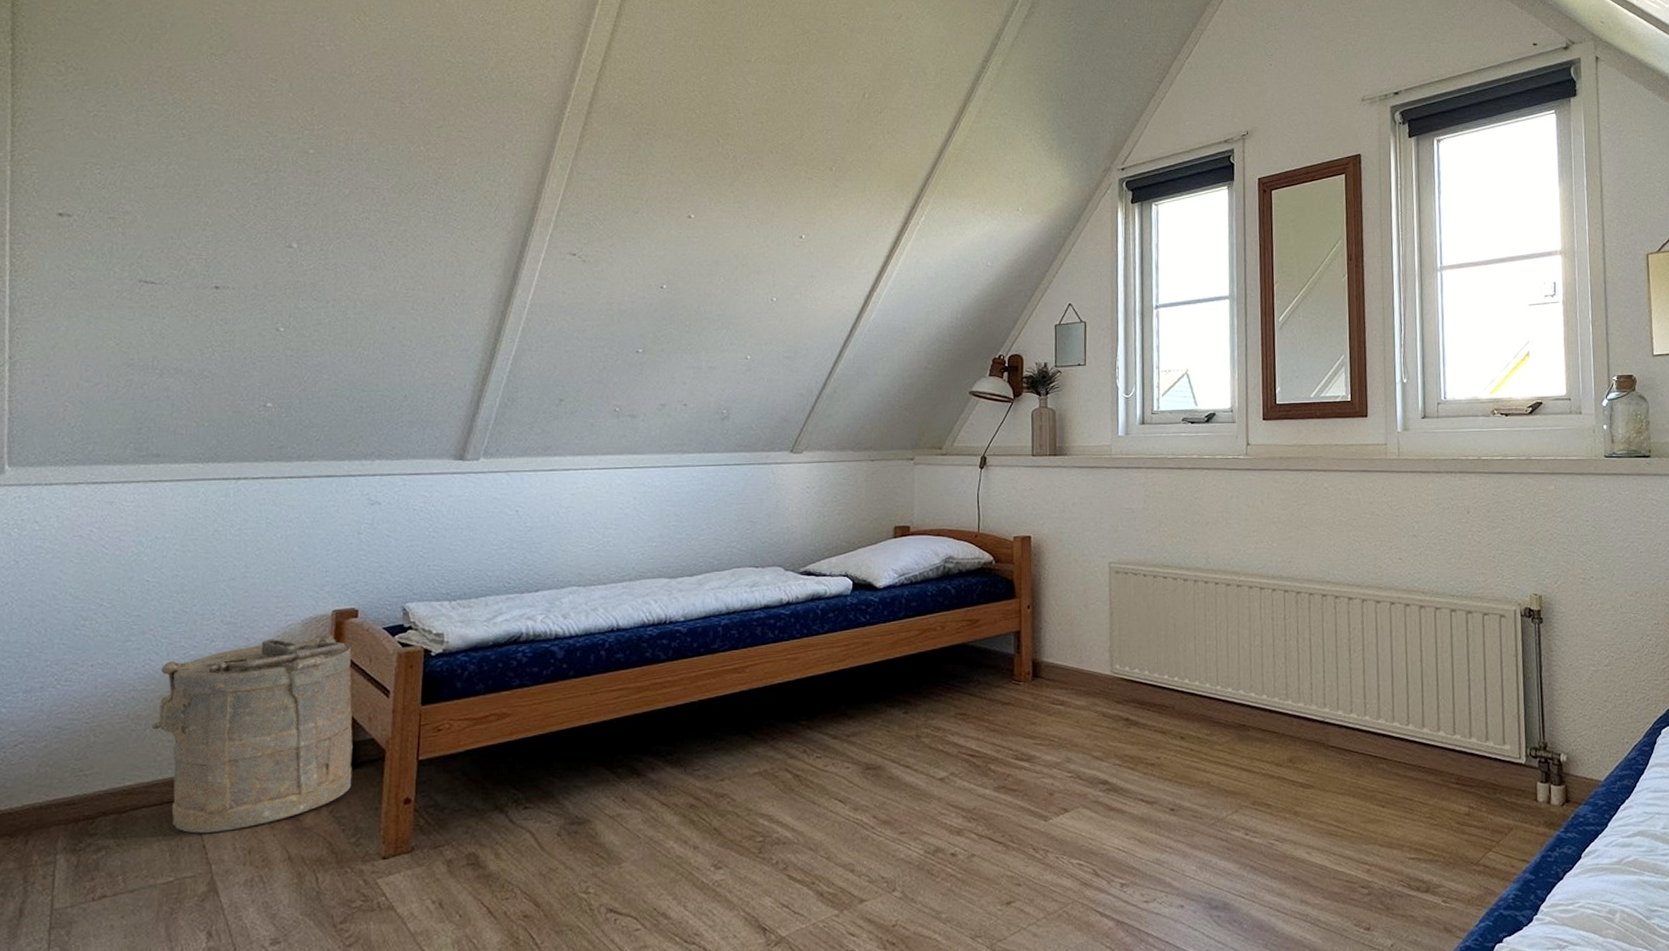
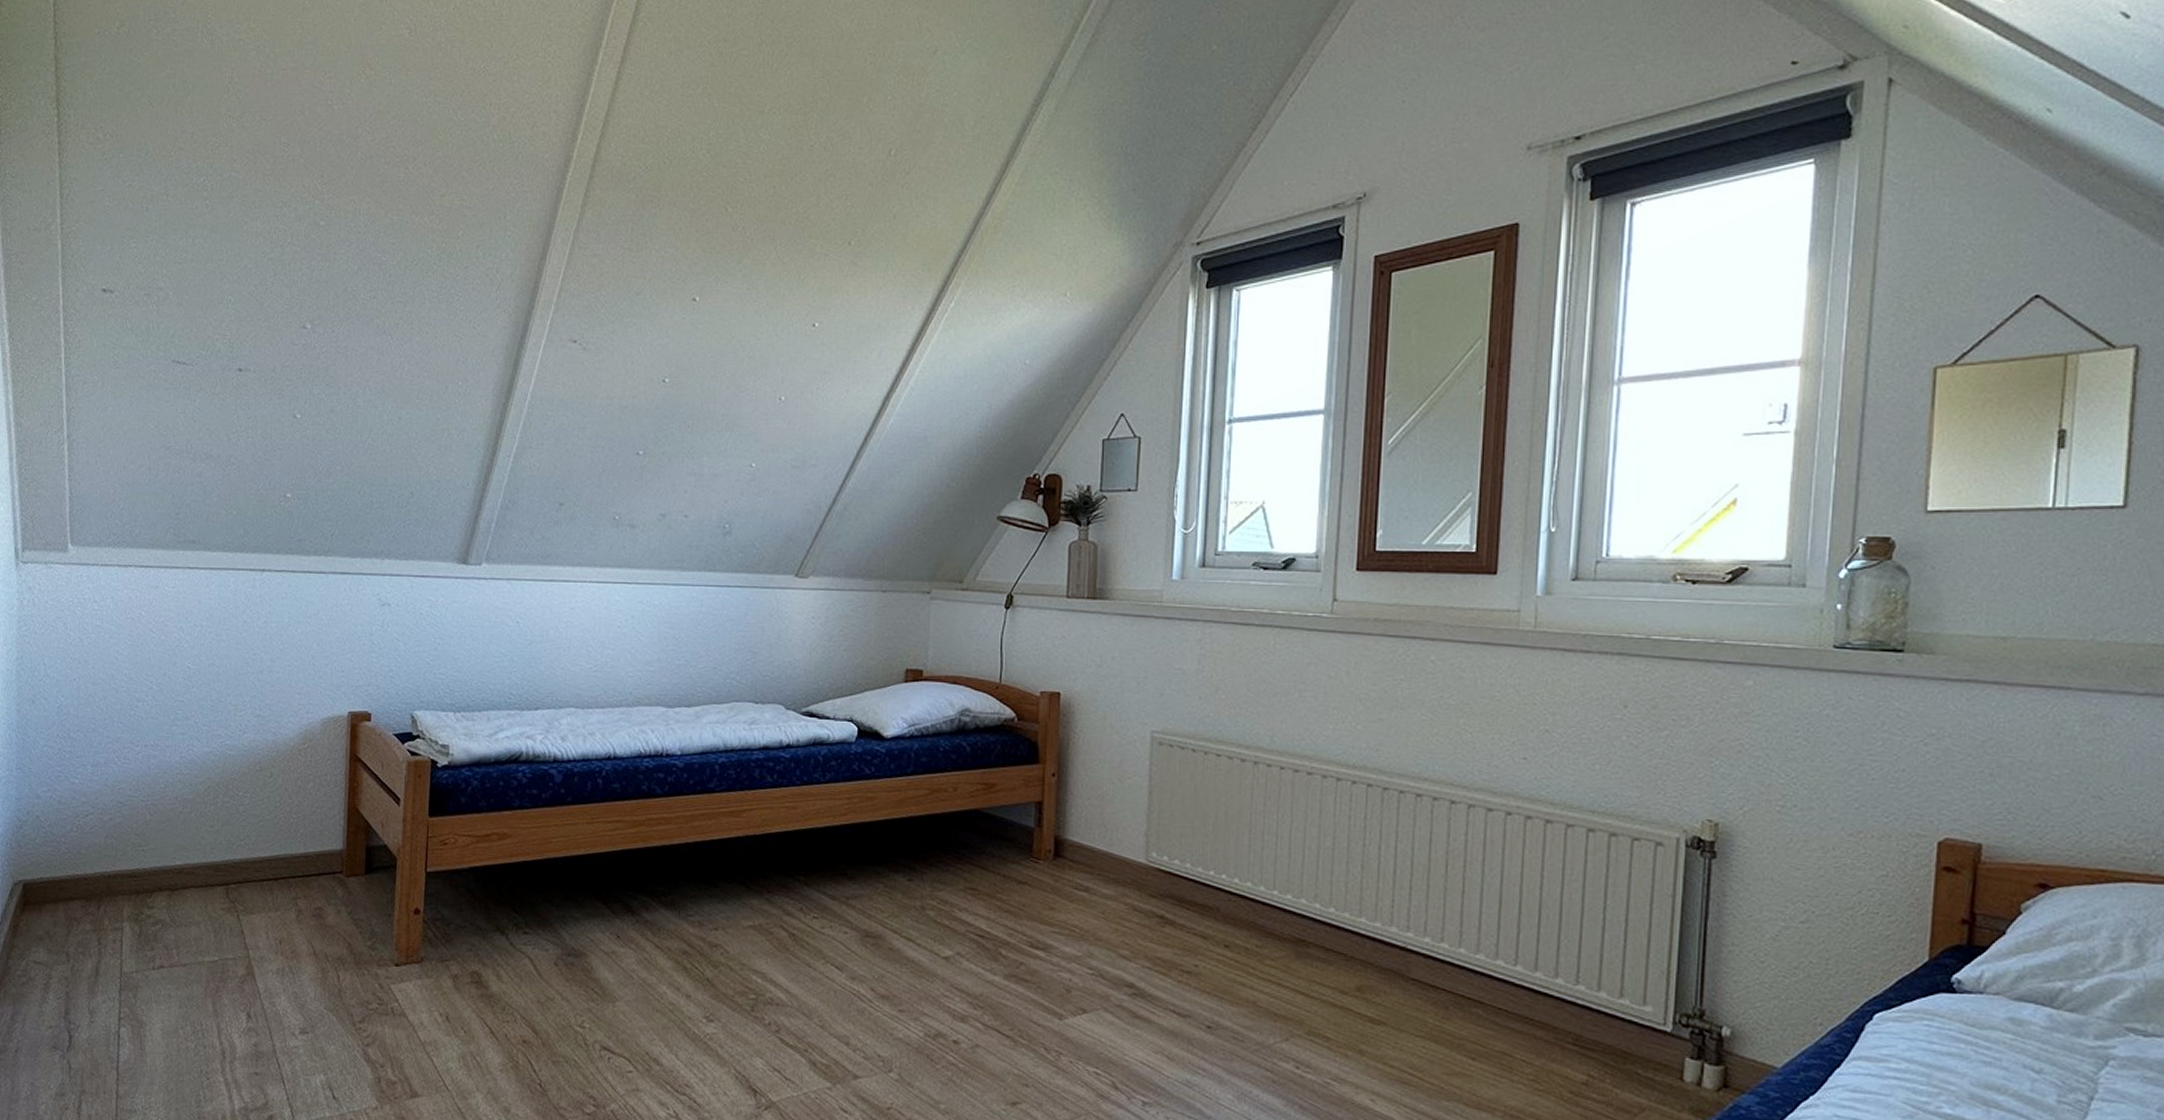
laundry hamper: present [151,634,353,834] -> none [195,735,368,920]

